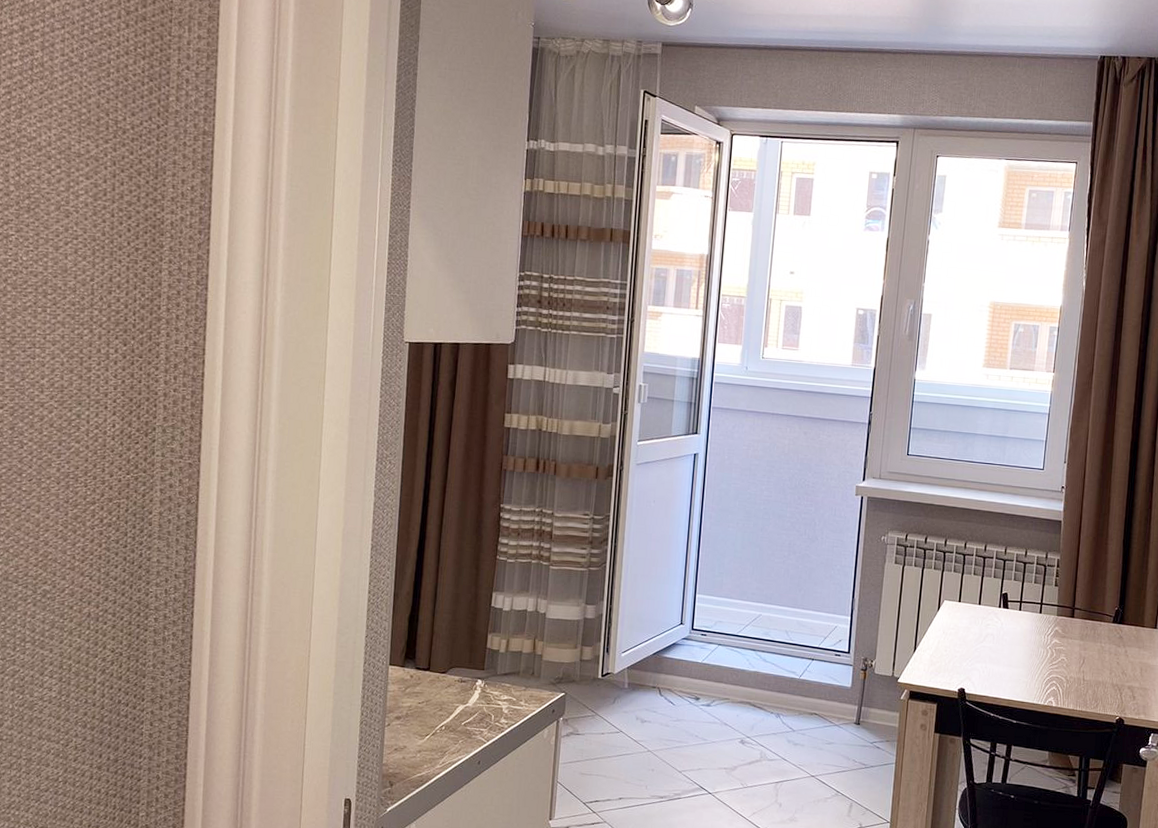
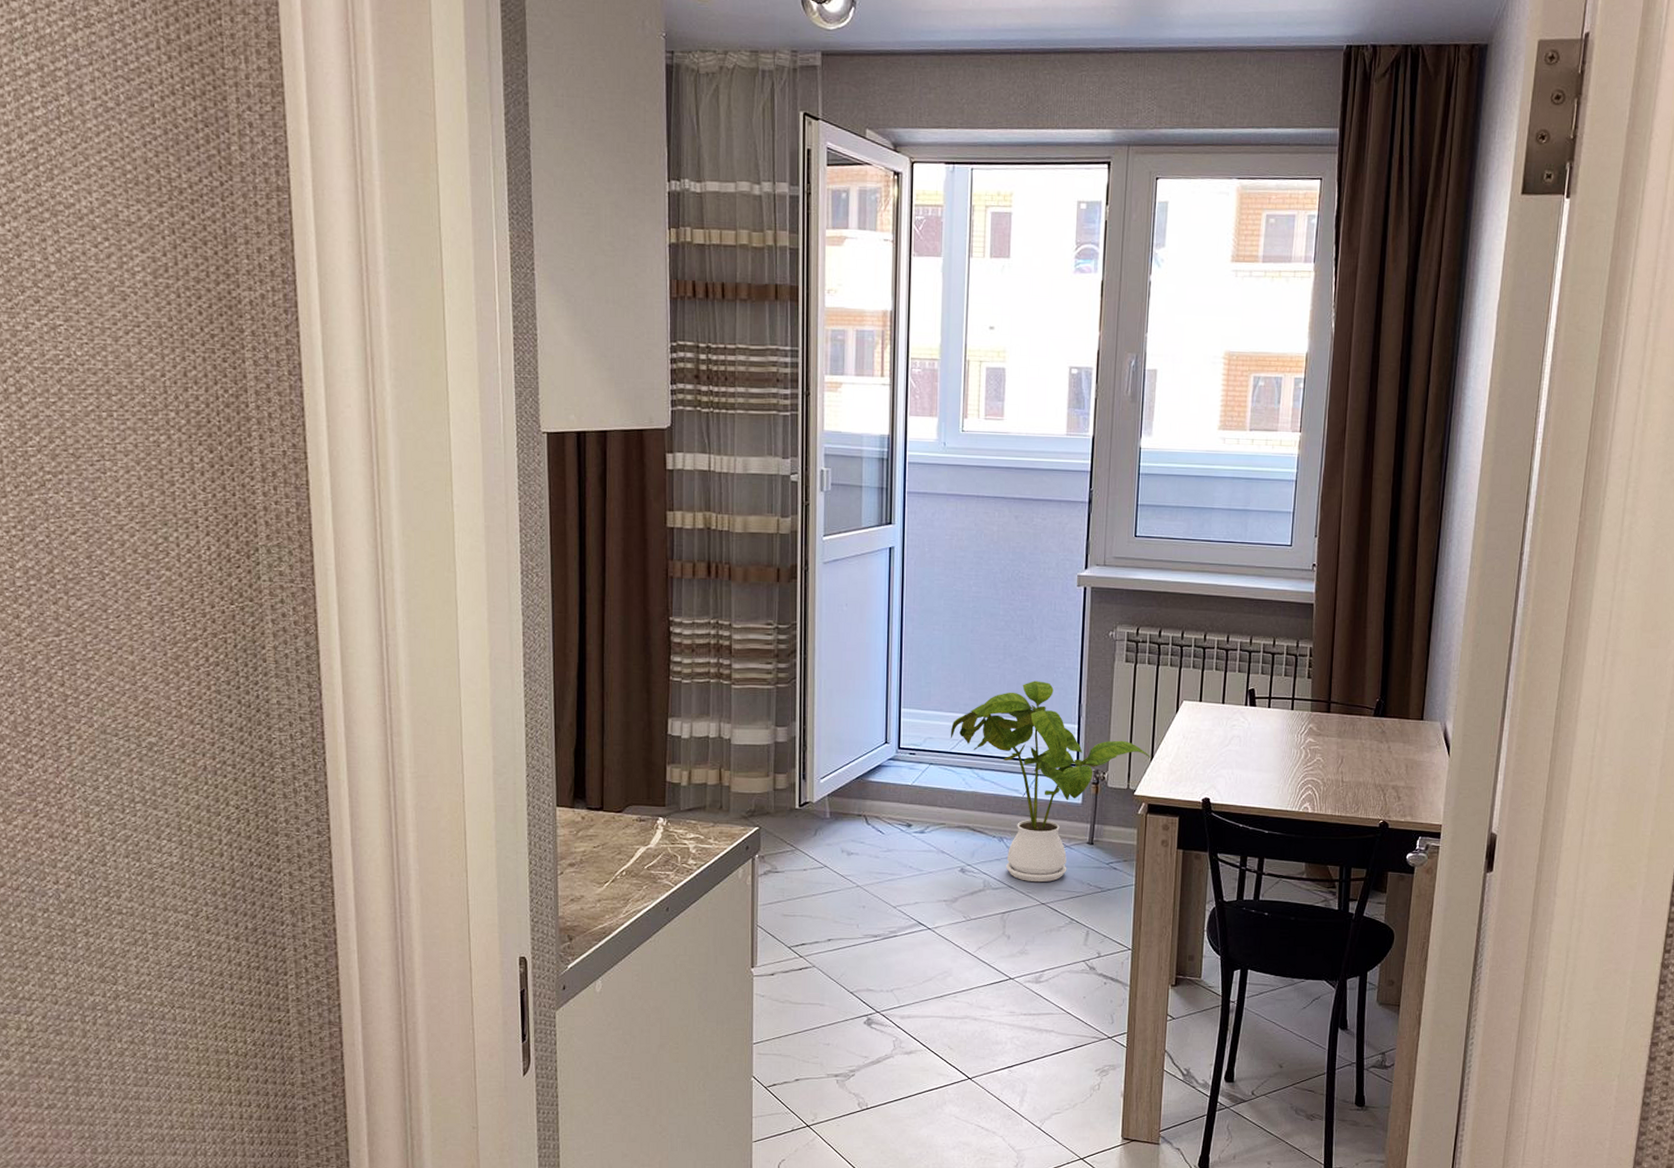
house plant: none [737,576,915,757] -> present [950,681,1152,883]

